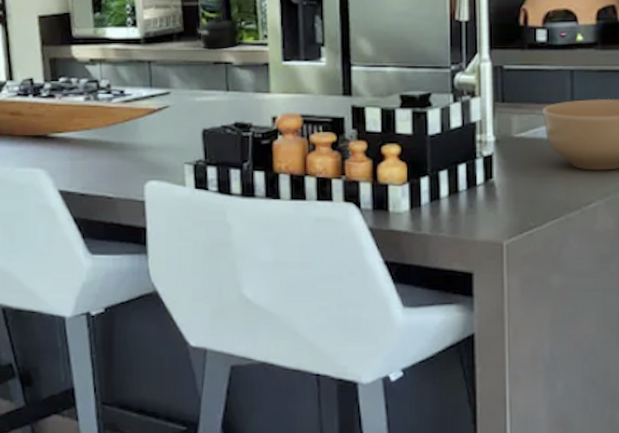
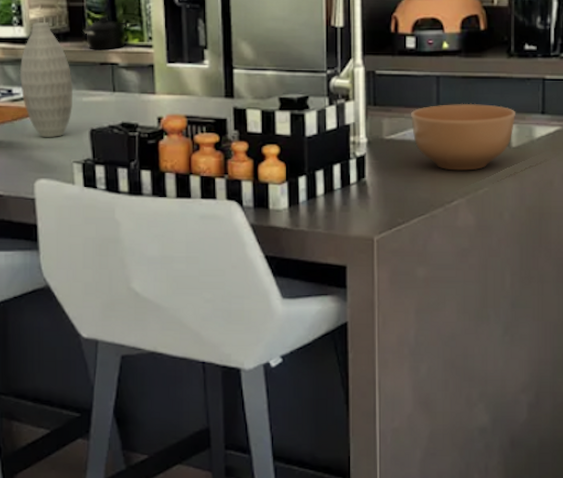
vase: none [132,23,186,138] -> present [19,22,74,137]

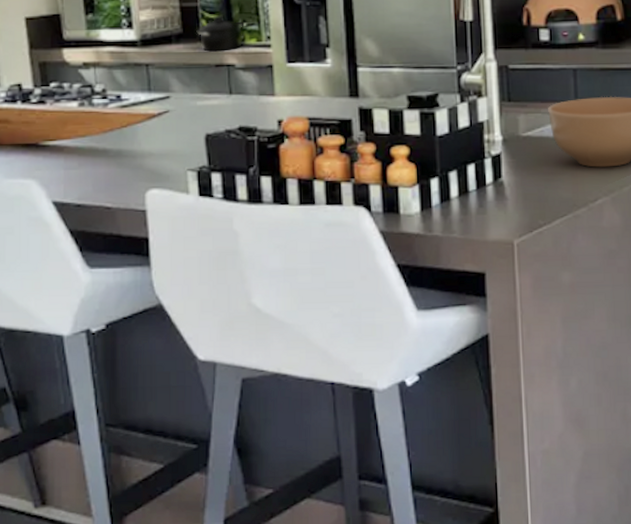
vase: present [19,22,74,137] -> none [129,24,187,144]

